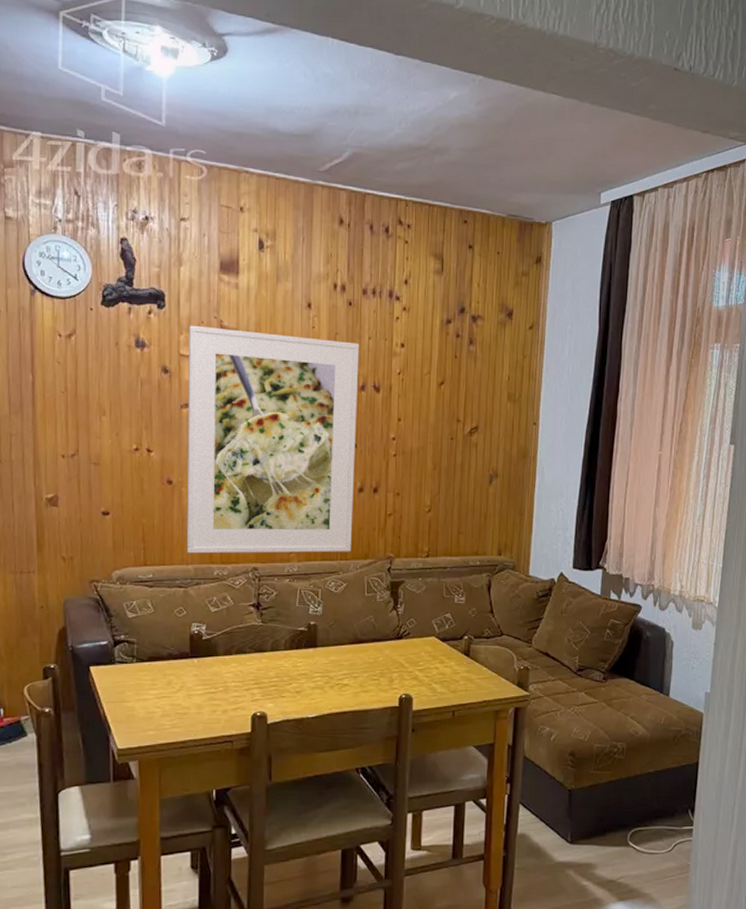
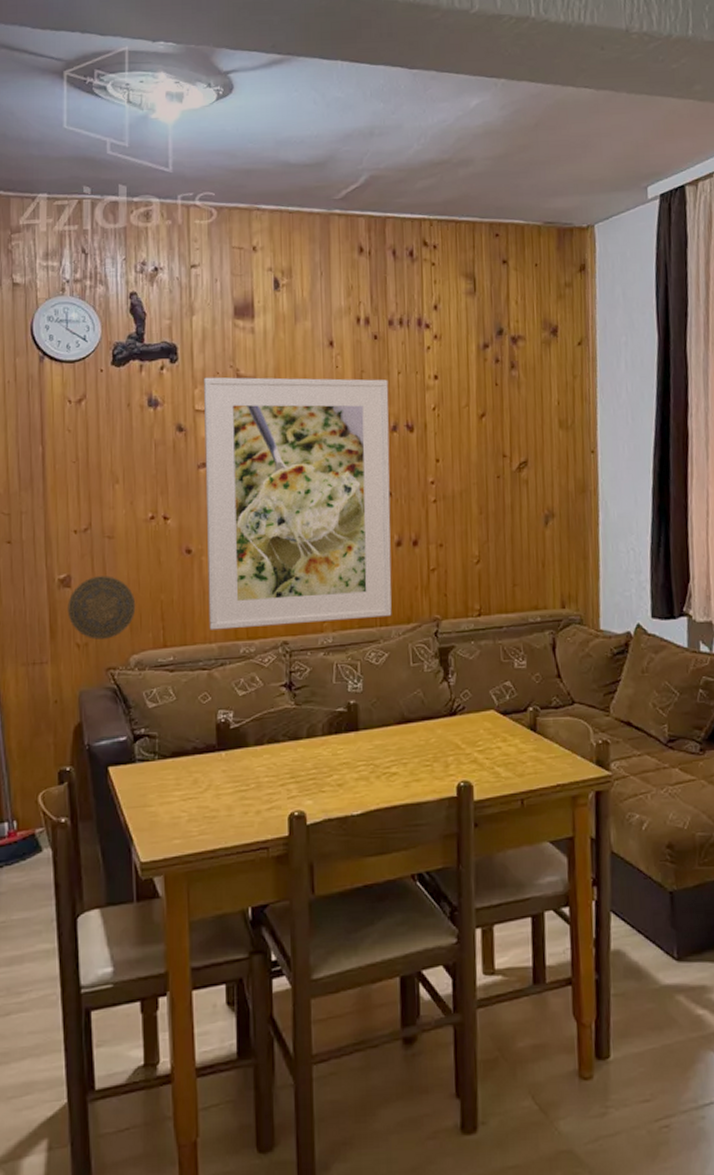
decorative plate: none [54,498,119,555] -> present [67,576,136,640]

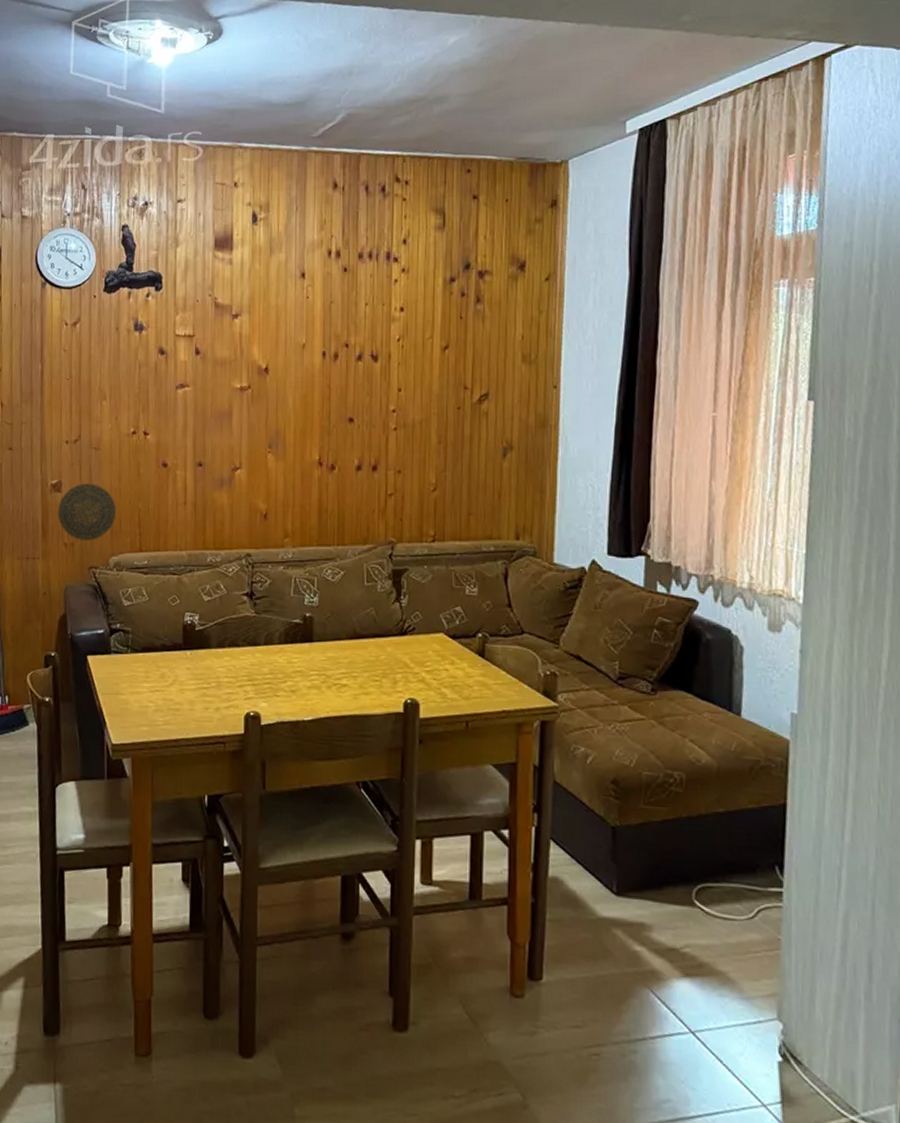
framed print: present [204,377,392,630] -> none [180,304,356,539]

